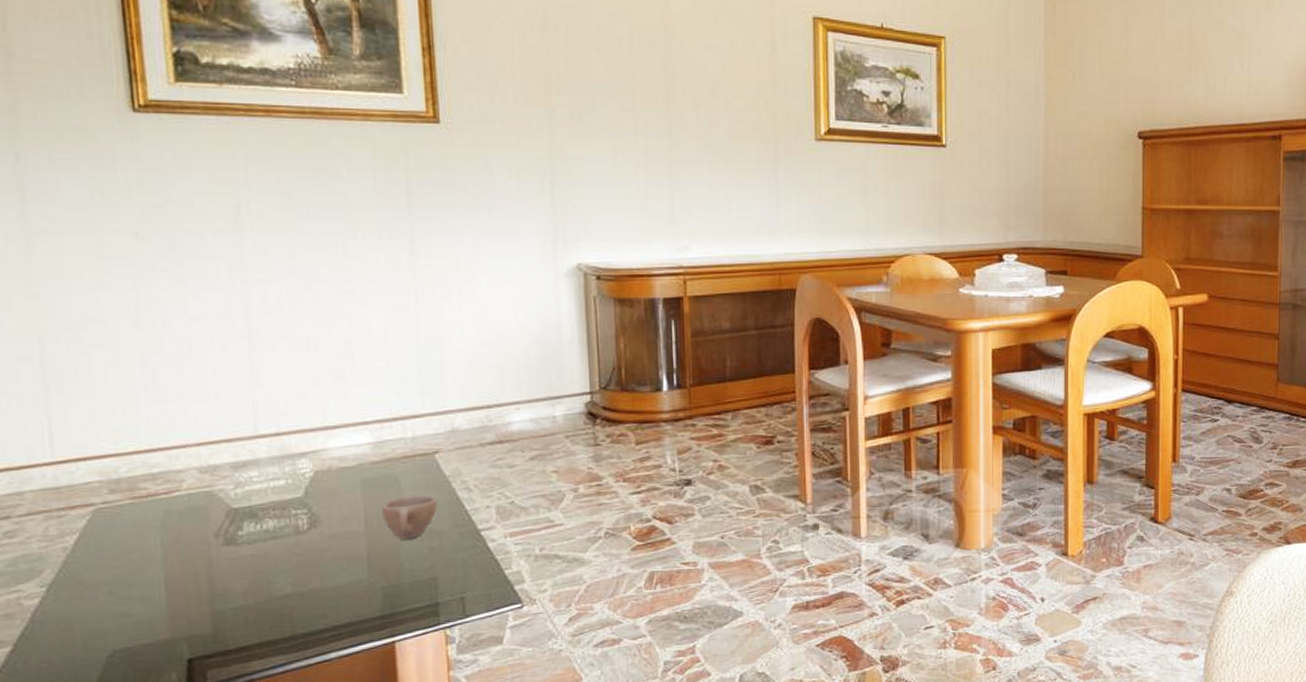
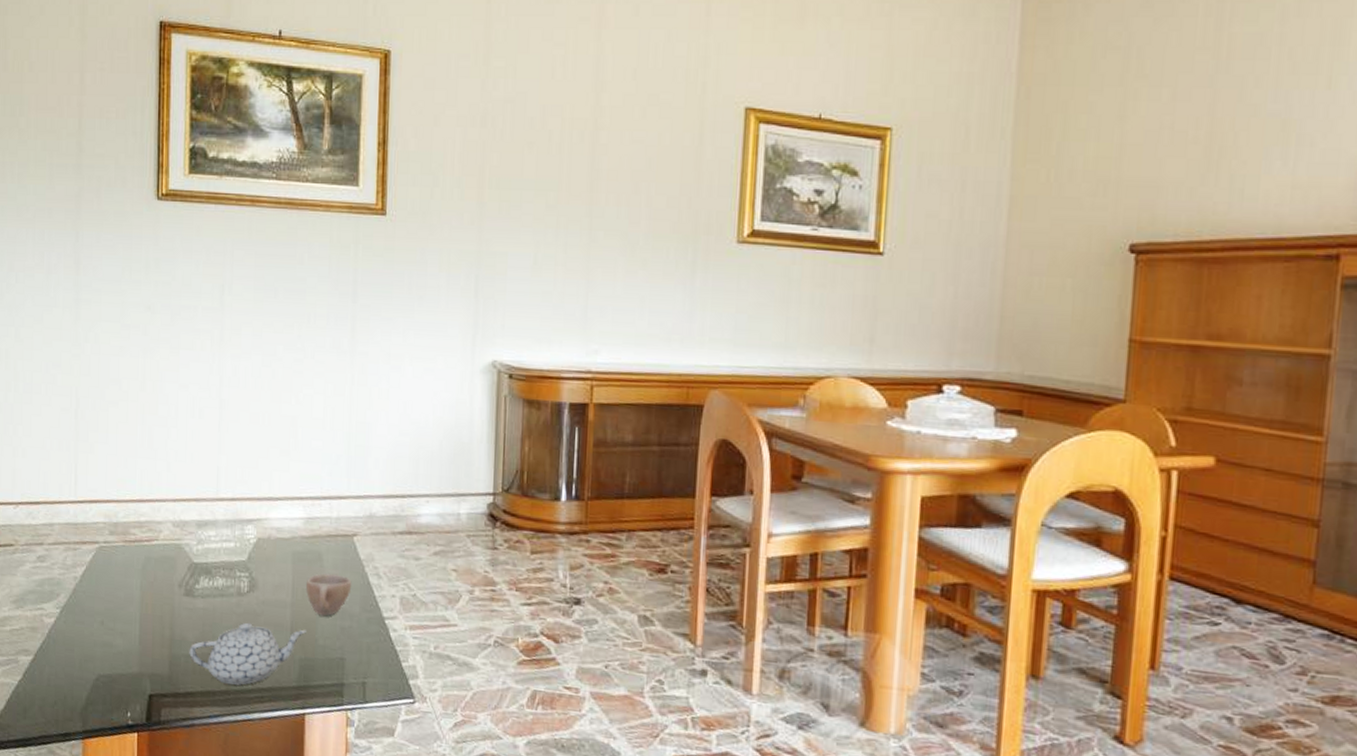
teapot: none [237,557,387,630] -> present [189,622,306,685]

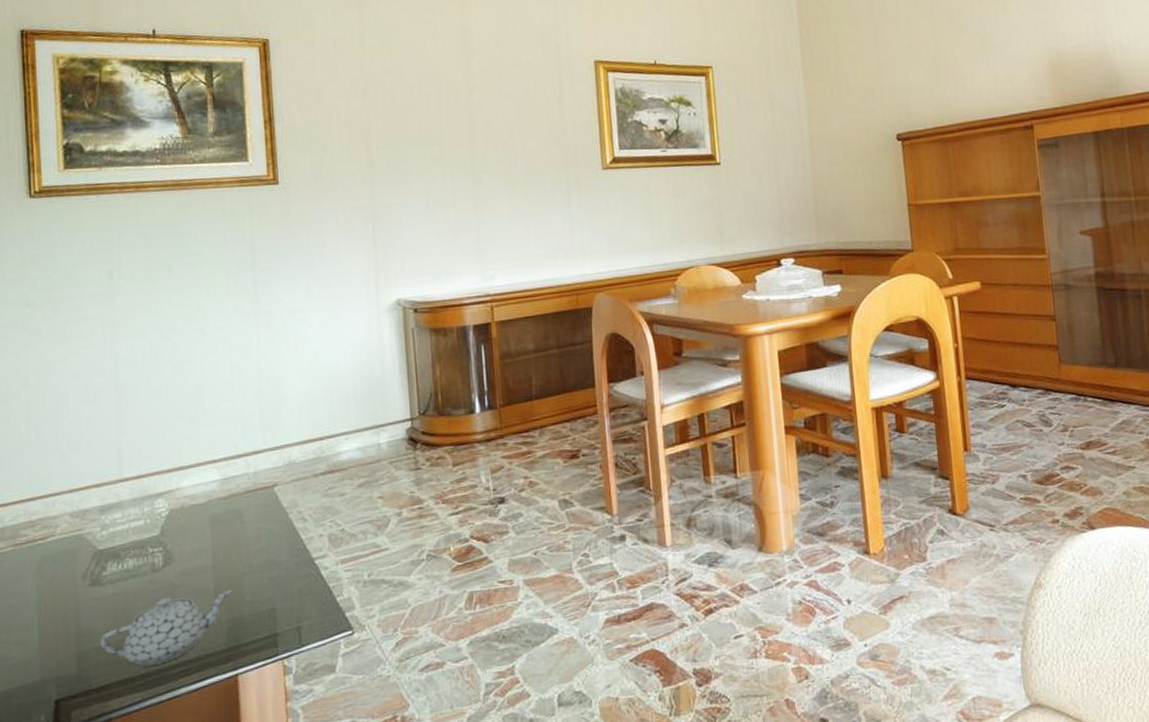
cup: present [305,573,352,617] -> none [226,527,277,572]

